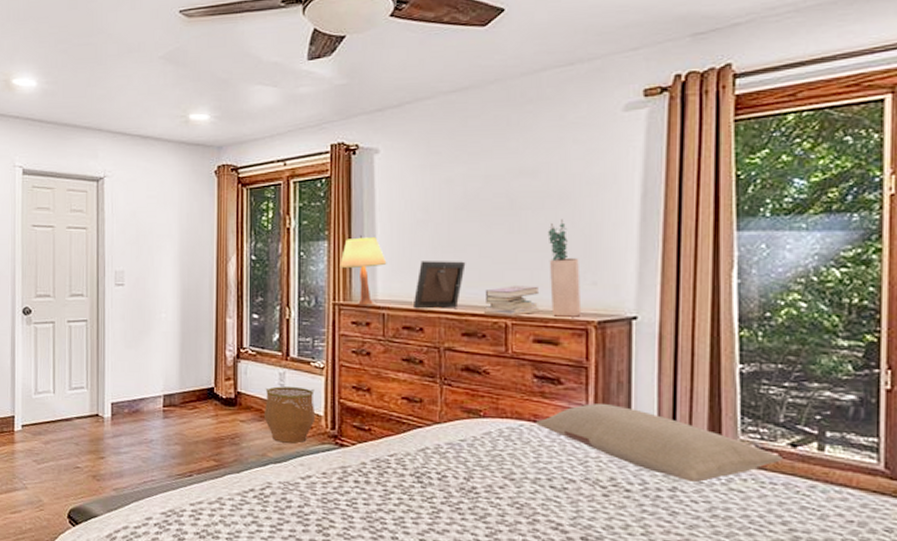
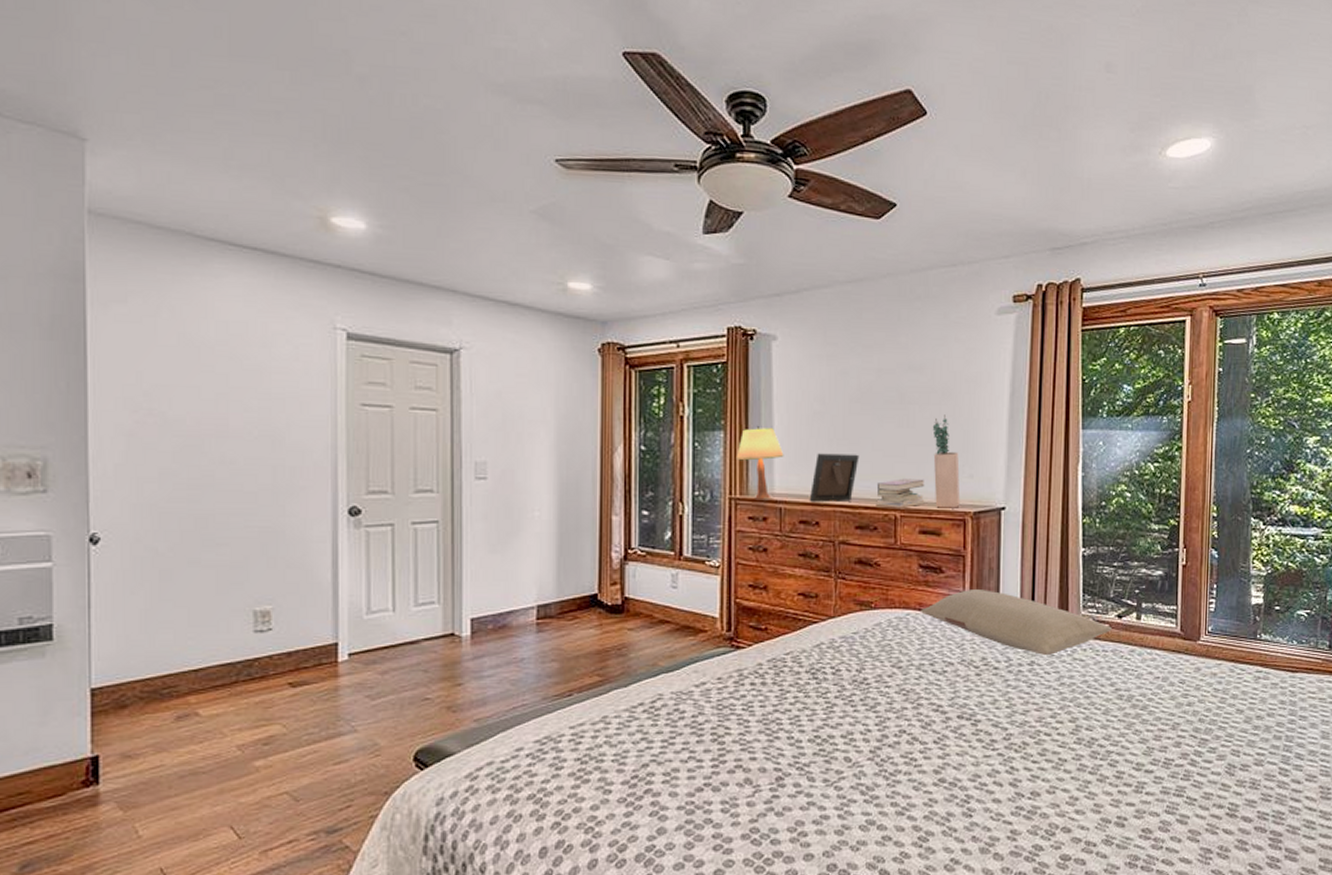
basket: present [263,386,316,444] -> none [654,589,711,649]

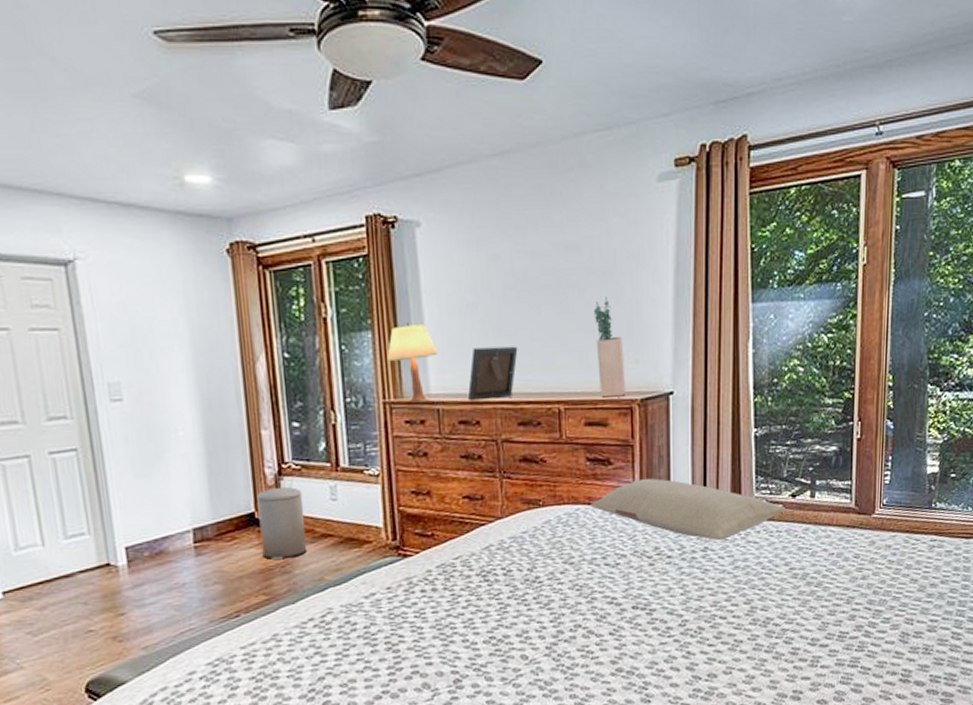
pedal bin: none [601,572,645,643] -> present [257,487,308,561]
books: present [876,478,925,509] -> none [537,368,589,403]

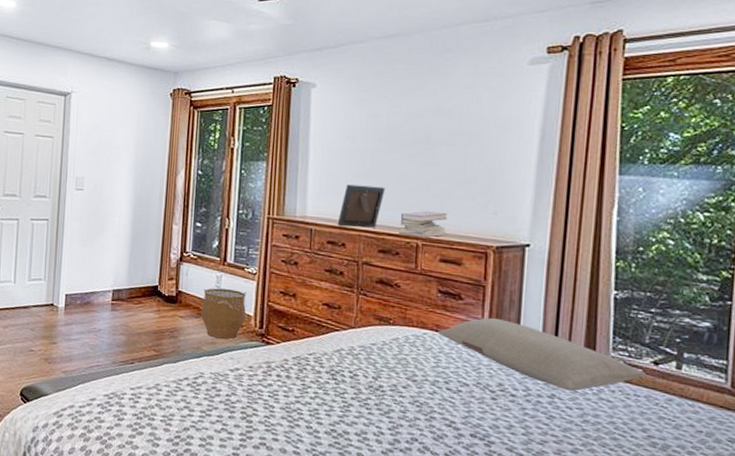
pedal bin: present [257,487,308,561] -> none [158,270,196,327]
basket: none [315,499,375,563] -> present [200,288,247,340]
table lamp: present [387,322,438,403] -> none [275,158,317,222]
books: none [537,368,589,403] -> present [399,211,448,239]
vase: present [593,297,626,399] -> none [457,155,484,242]

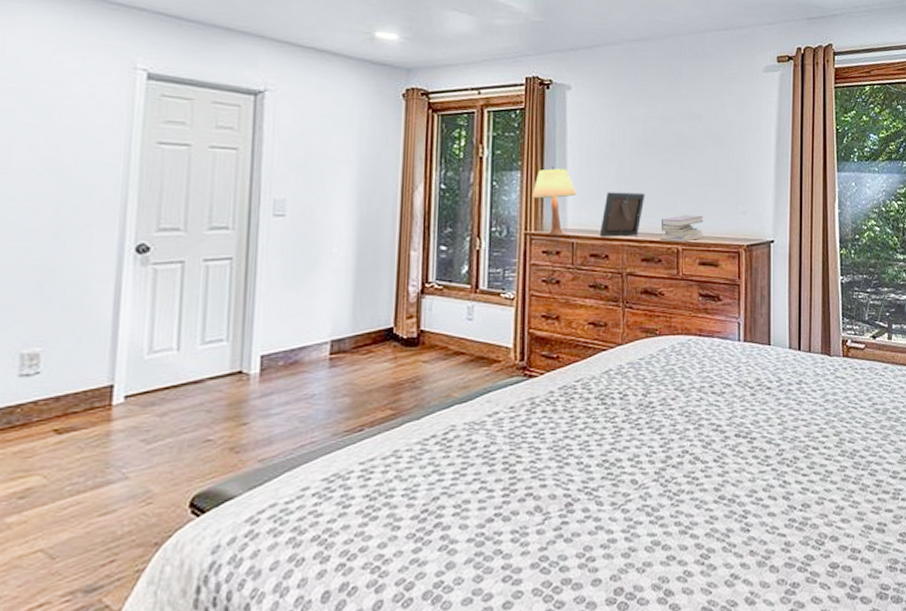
basket: present [200,288,247,340] -> none [449,320,505,380]
table lamp: none [275,158,317,222] -> present [532,166,577,236]
pillow: present [437,317,646,391] -> none [700,314,868,374]

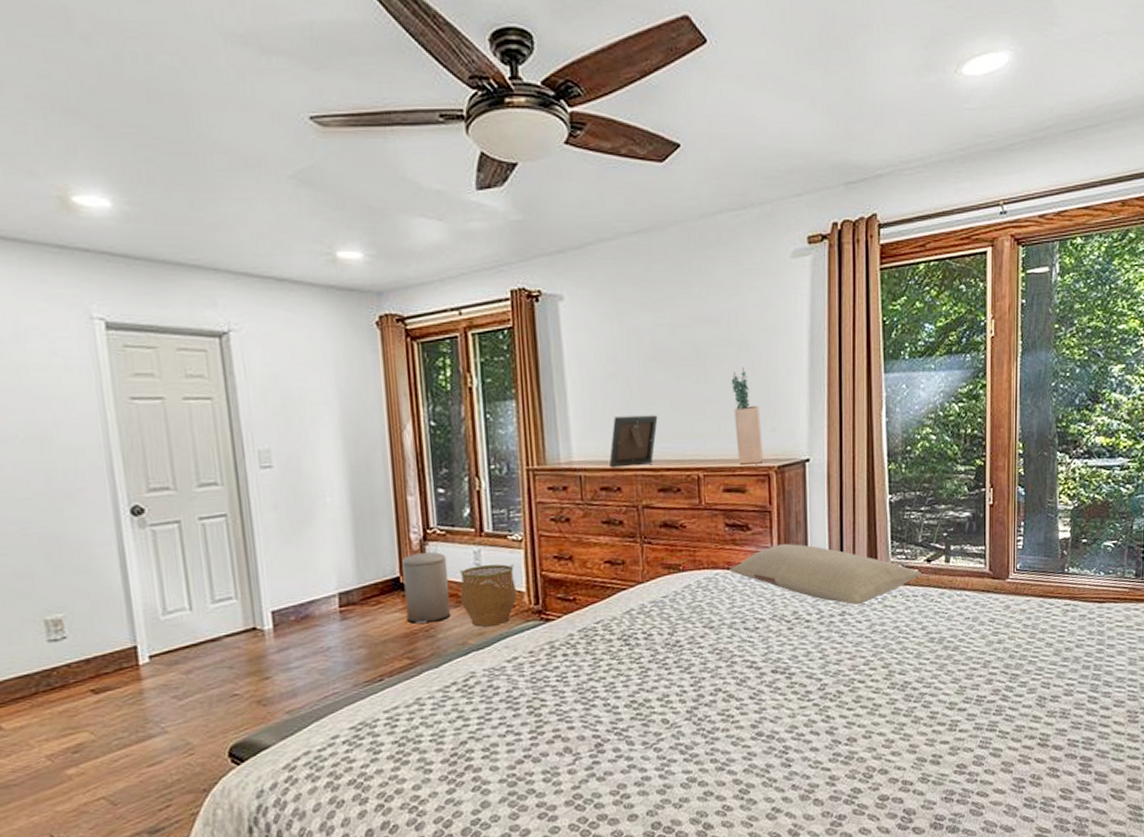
pedal bin: none [395,306,441,375] -> present [402,552,451,625]
basket: none [449,320,505,380] -> present [459,564,518,627]
table lamp: present [532,166,577,236] -> none [530,391,580,470]
books: present [660,215,704,243] -> none [677,436,728,470]
pillow: none [700,314,868,374] -> present [728,543,921,605]
vase: none [710,158,735,243] -> present [731,367,764,466]

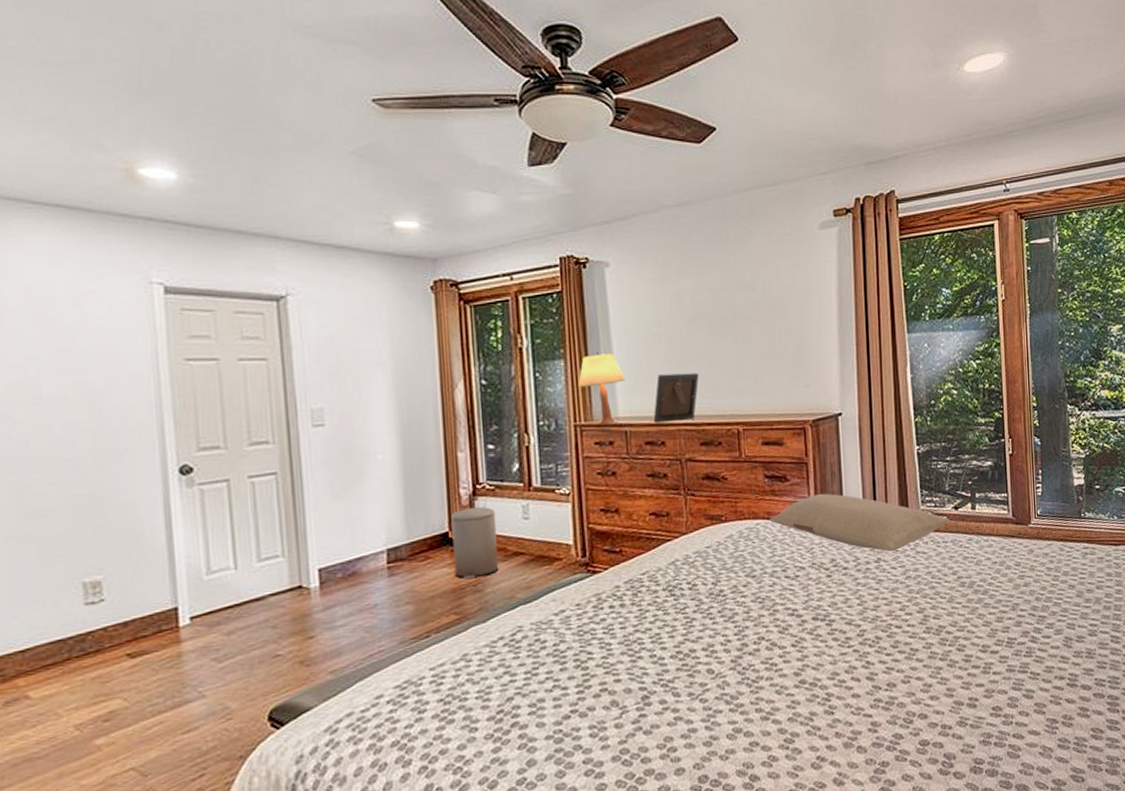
basket: present [459,564,518,627] -> none [508,518,565,581]
table lamp: none [530,391,580,470] -> present [578,351,626,425]
vase: present [731,367,764,466] -> none [767,328,799,420]

